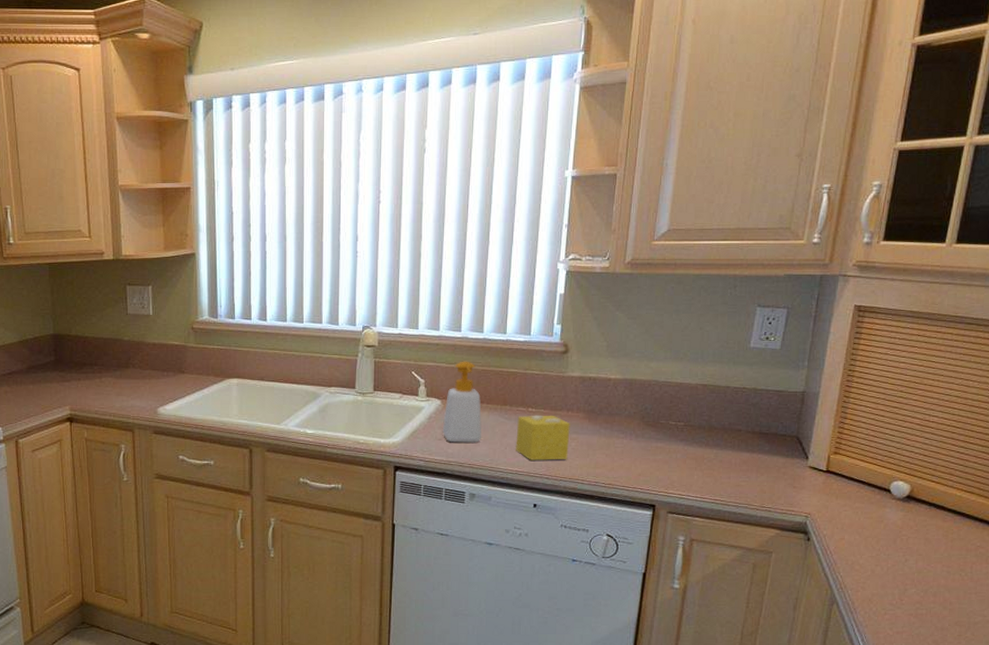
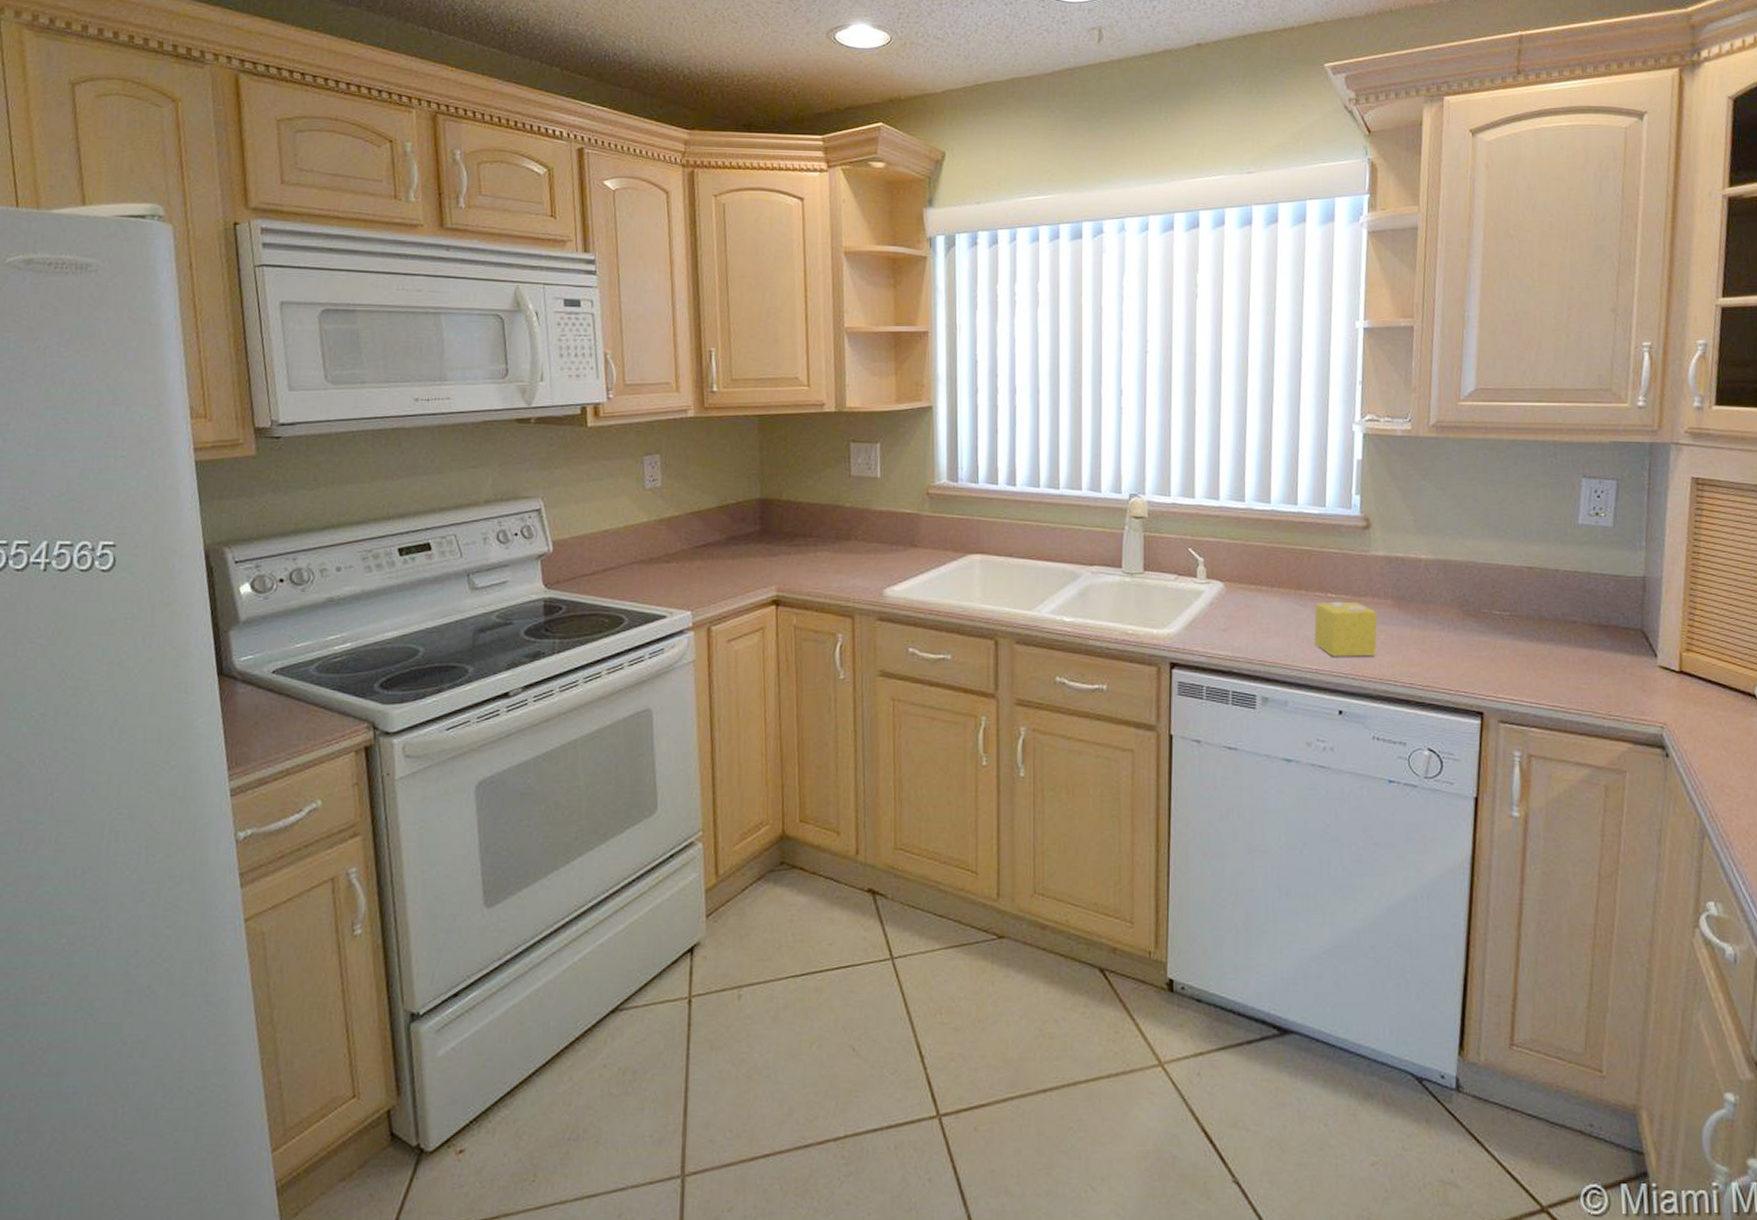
soap bottle: present [442,361,482,443] -> none [1226,536,1274,635]

